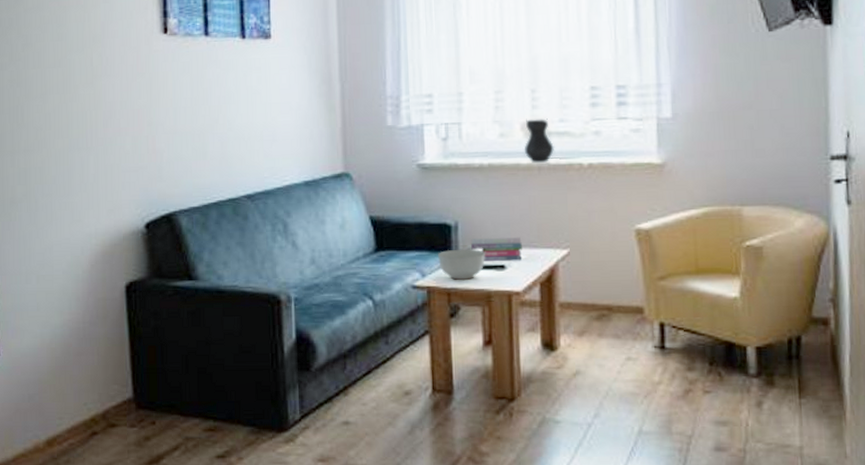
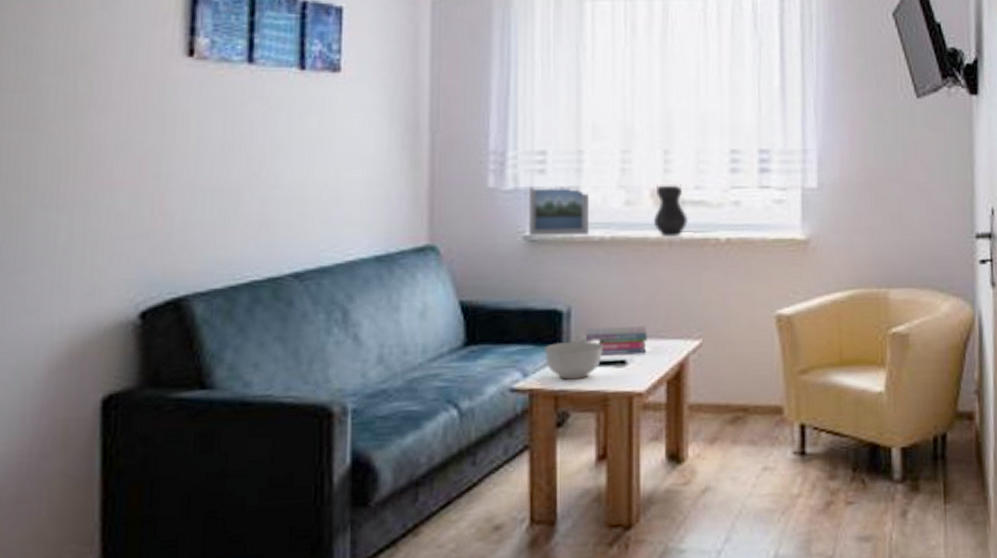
picture frame: none [419,124,470,165] -> present [528,187,589,237]

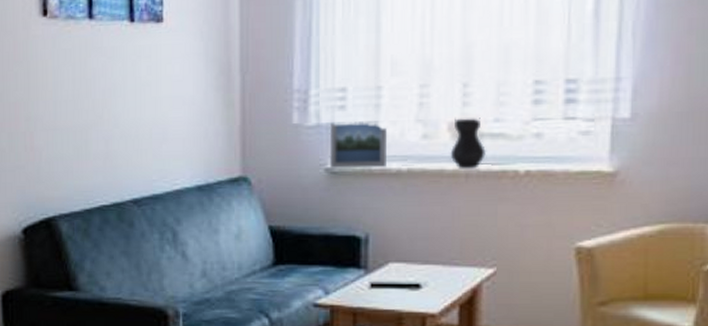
bowl: present [543,340,602,380] -> none [343,264,398,299]
books: present [586,326,648,357] -> none [383,252,443,280]

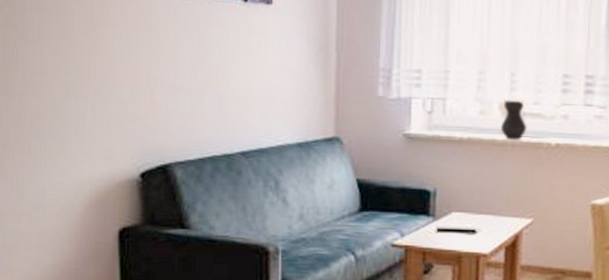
picture frame: present [329,122,387,169] -> none [406,97,452,136]

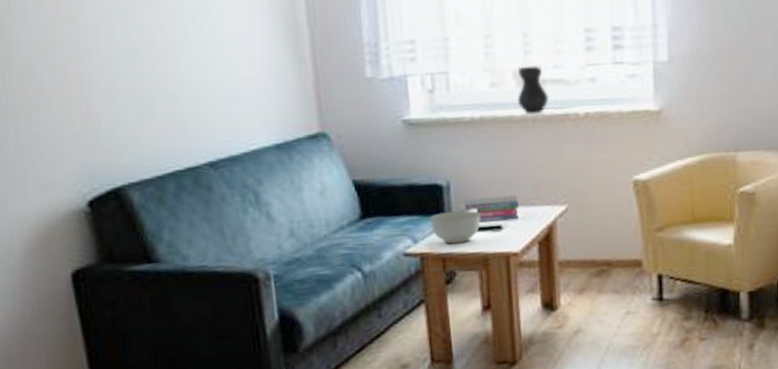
bowl: none [416,213,459,241] -> present [429,210,480,244]
books: none [447,204,493,227] -> present [464,195,520,224]

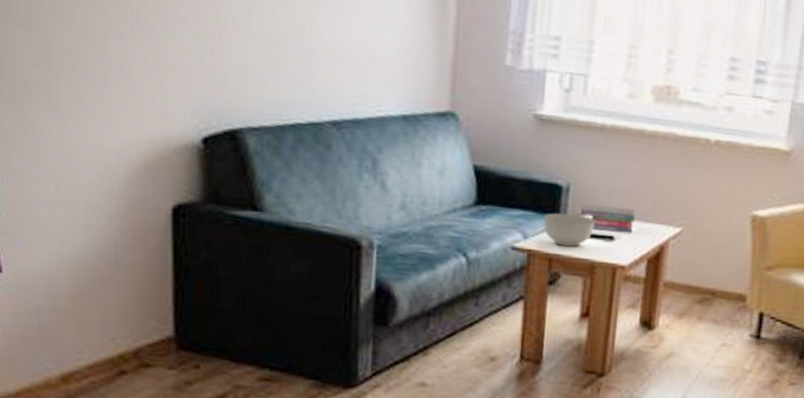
vase: present [517,65,550,116] -> none [651,81,684,133]

